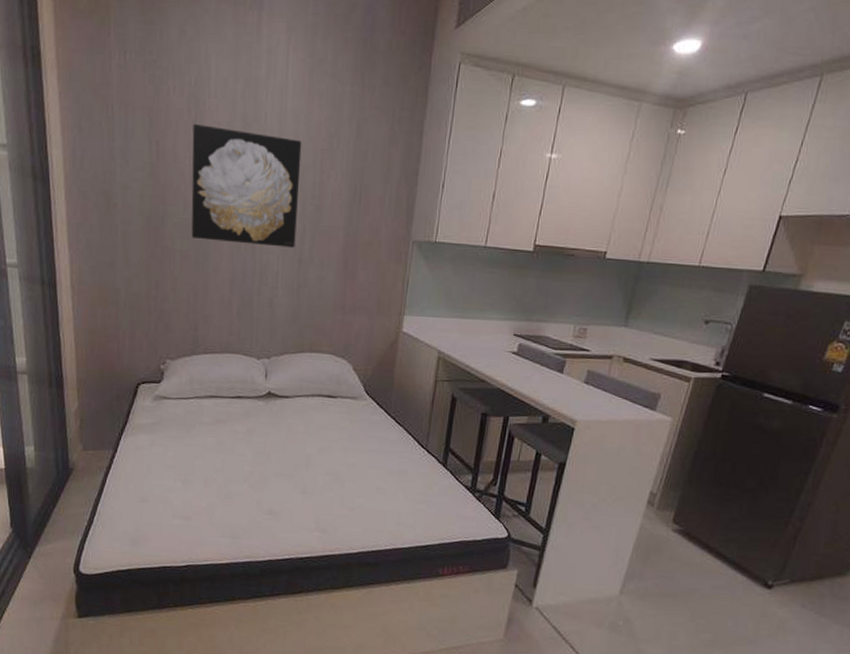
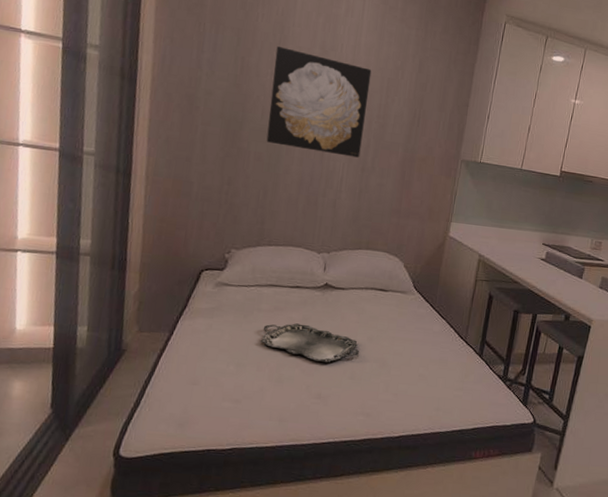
serving tray: none [205,436,311,478] -> present [260,323,360,363]

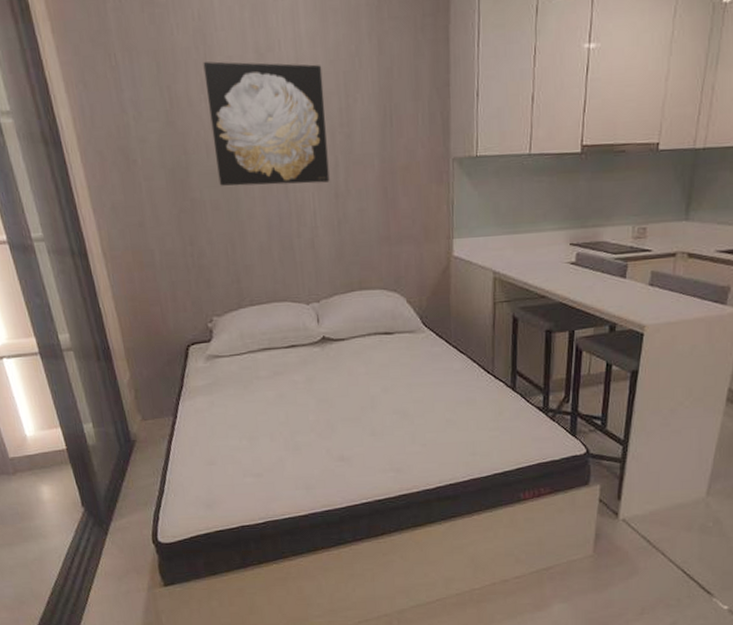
serving tray: present [260,323,360,363] -> none [267,385,376,423]

